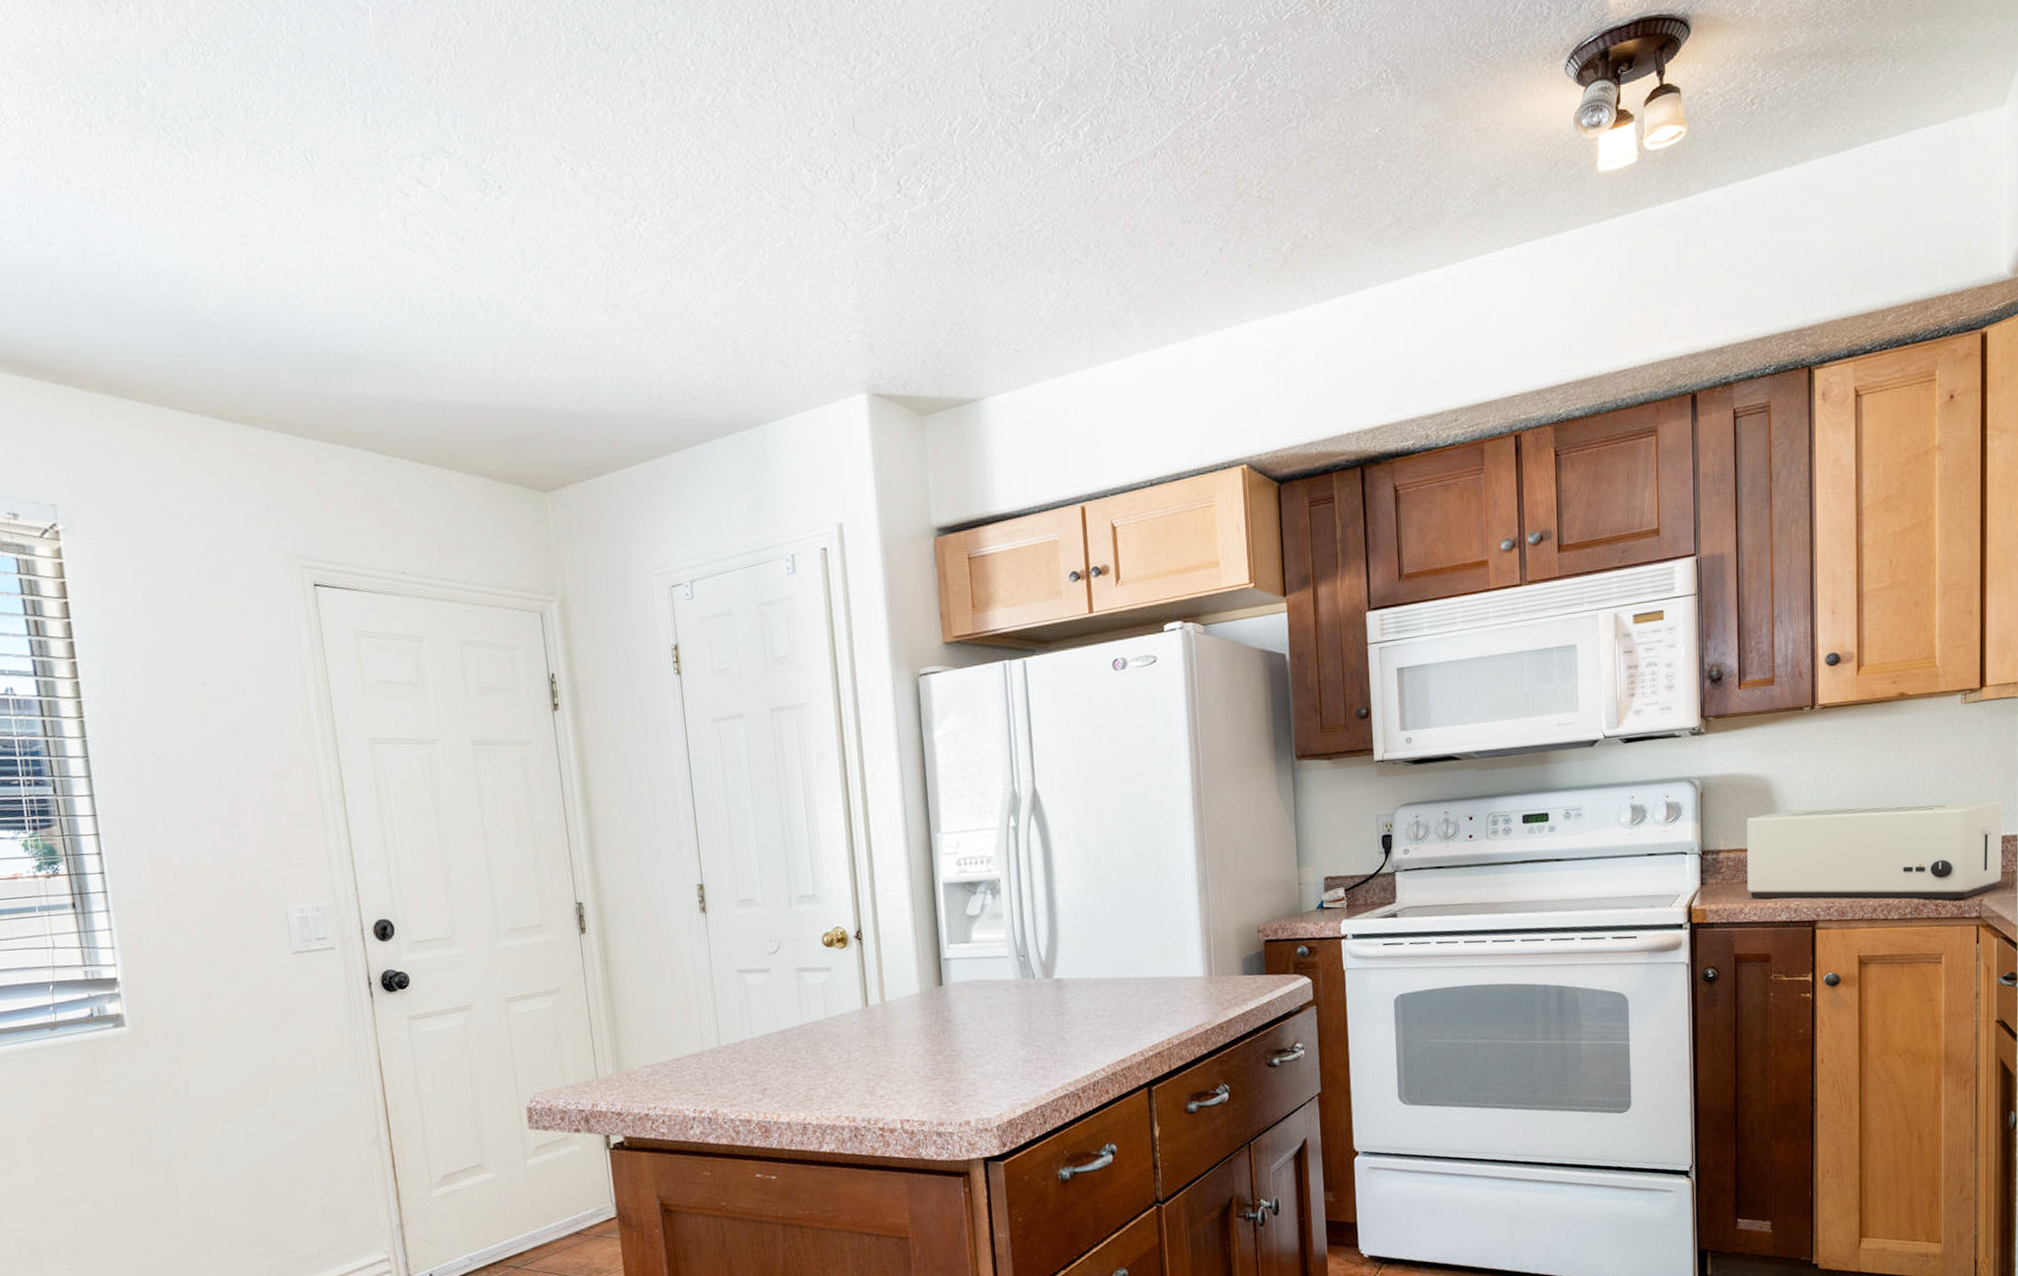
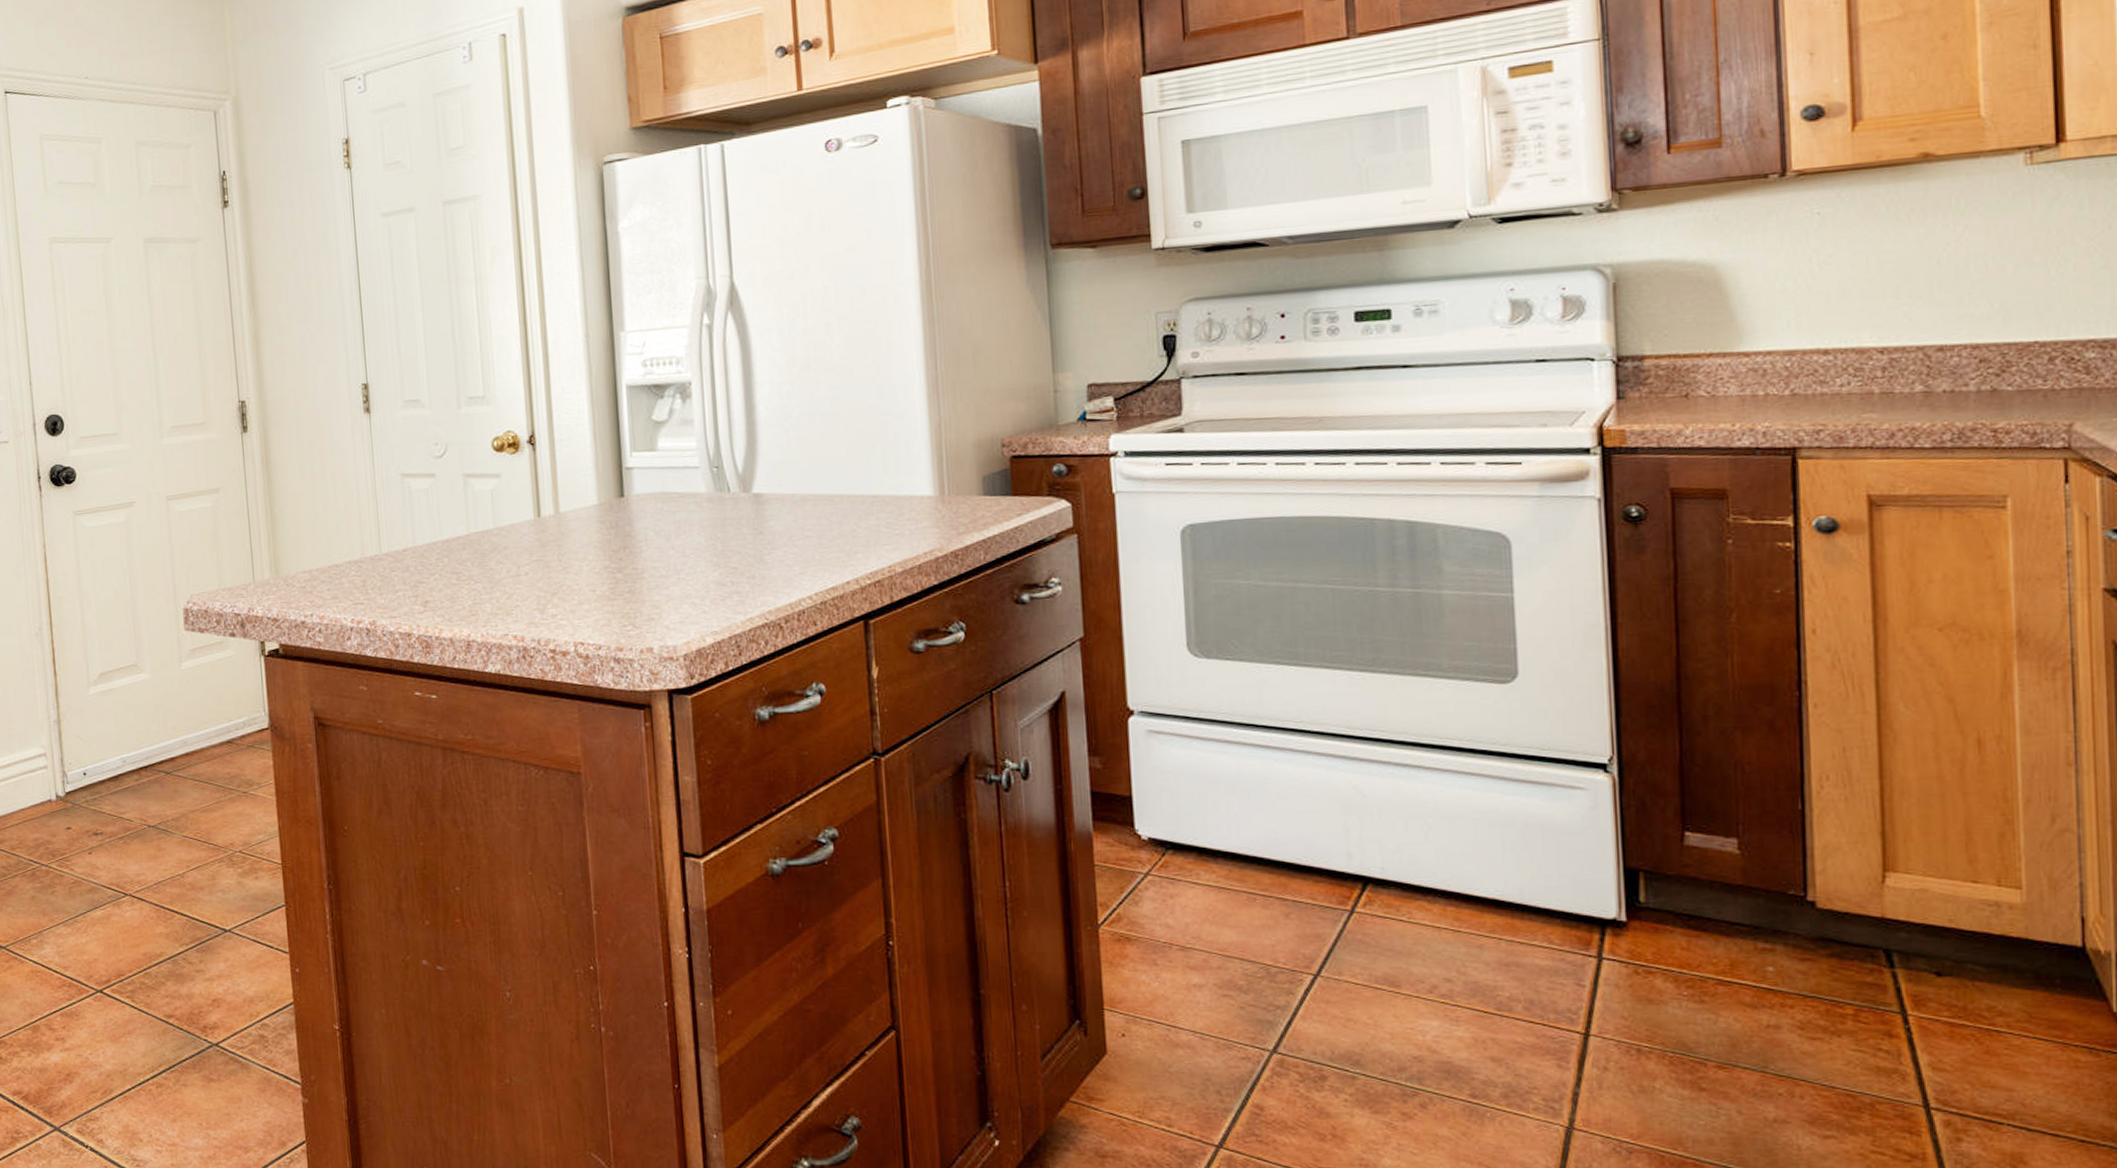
toaster: present [1746,800,2003,901] -> none [1684,292,2104,425]

